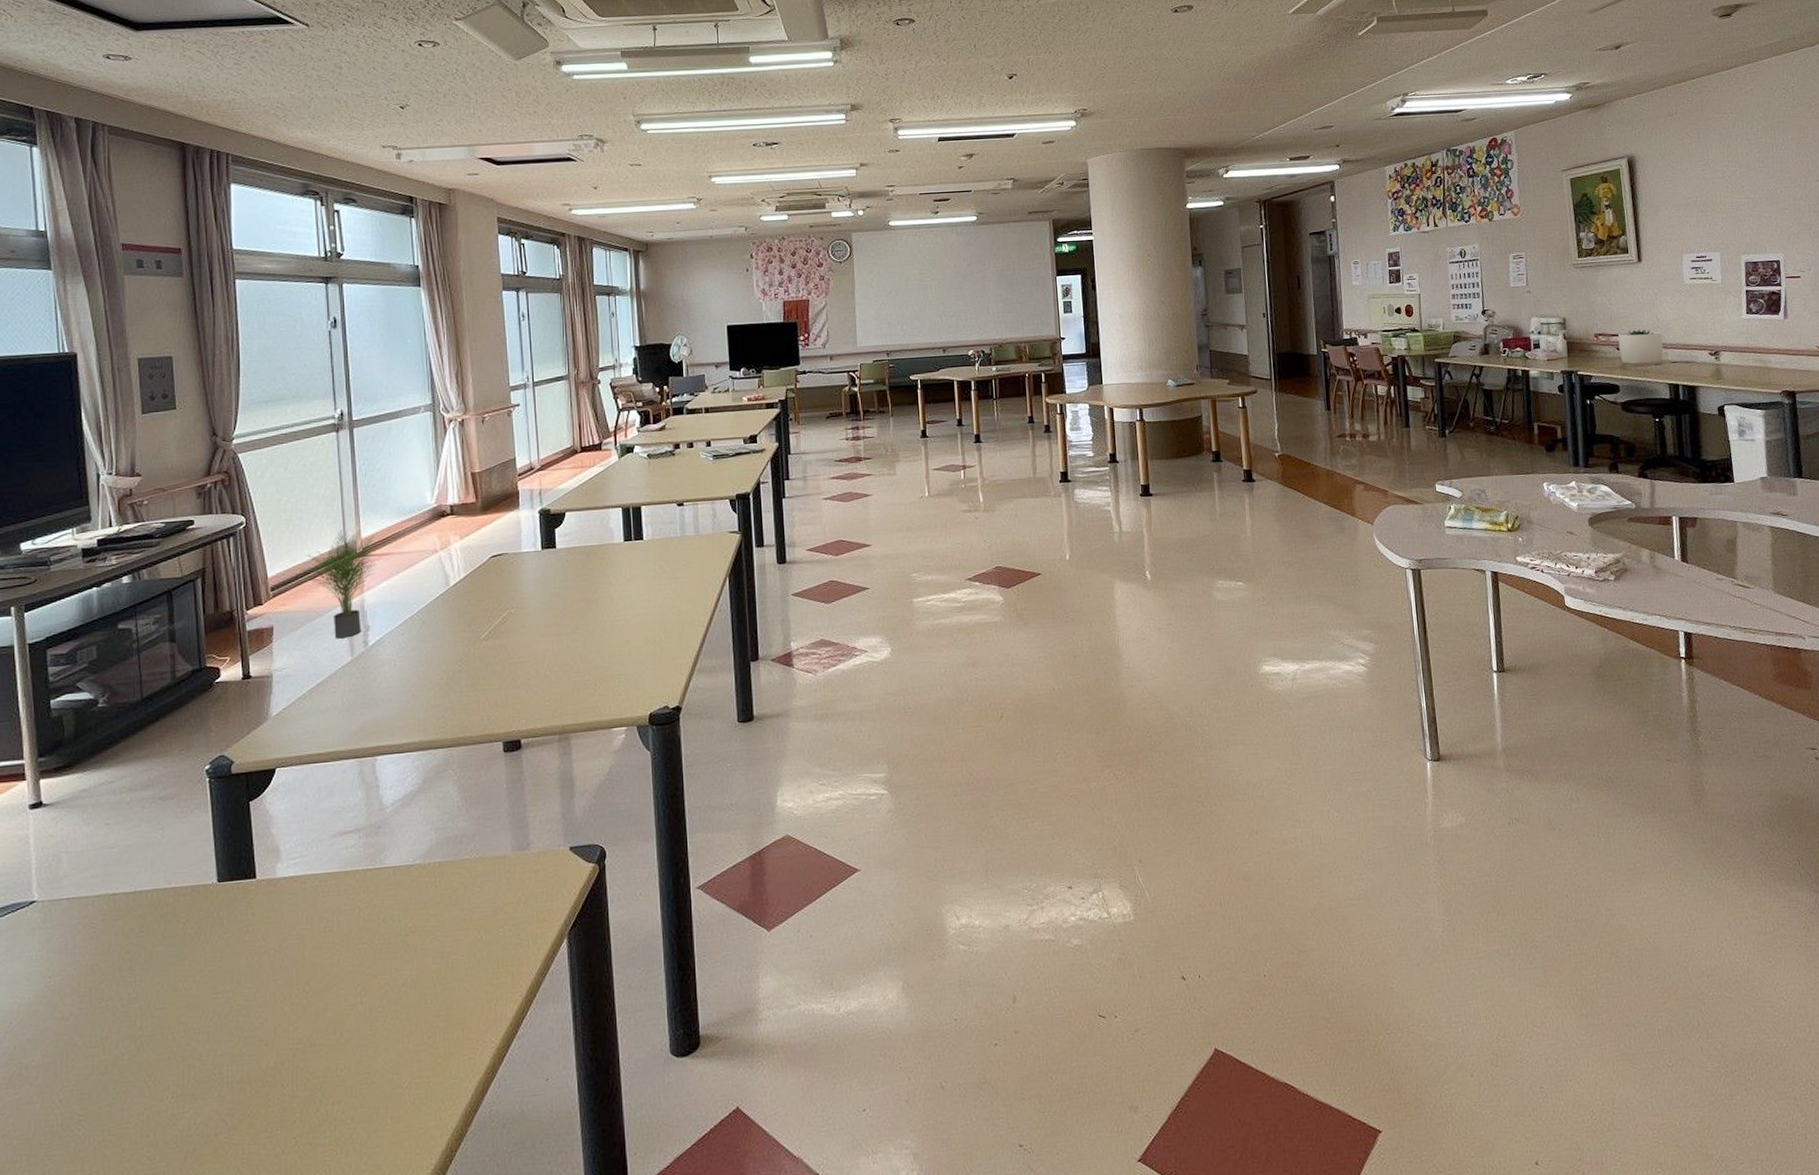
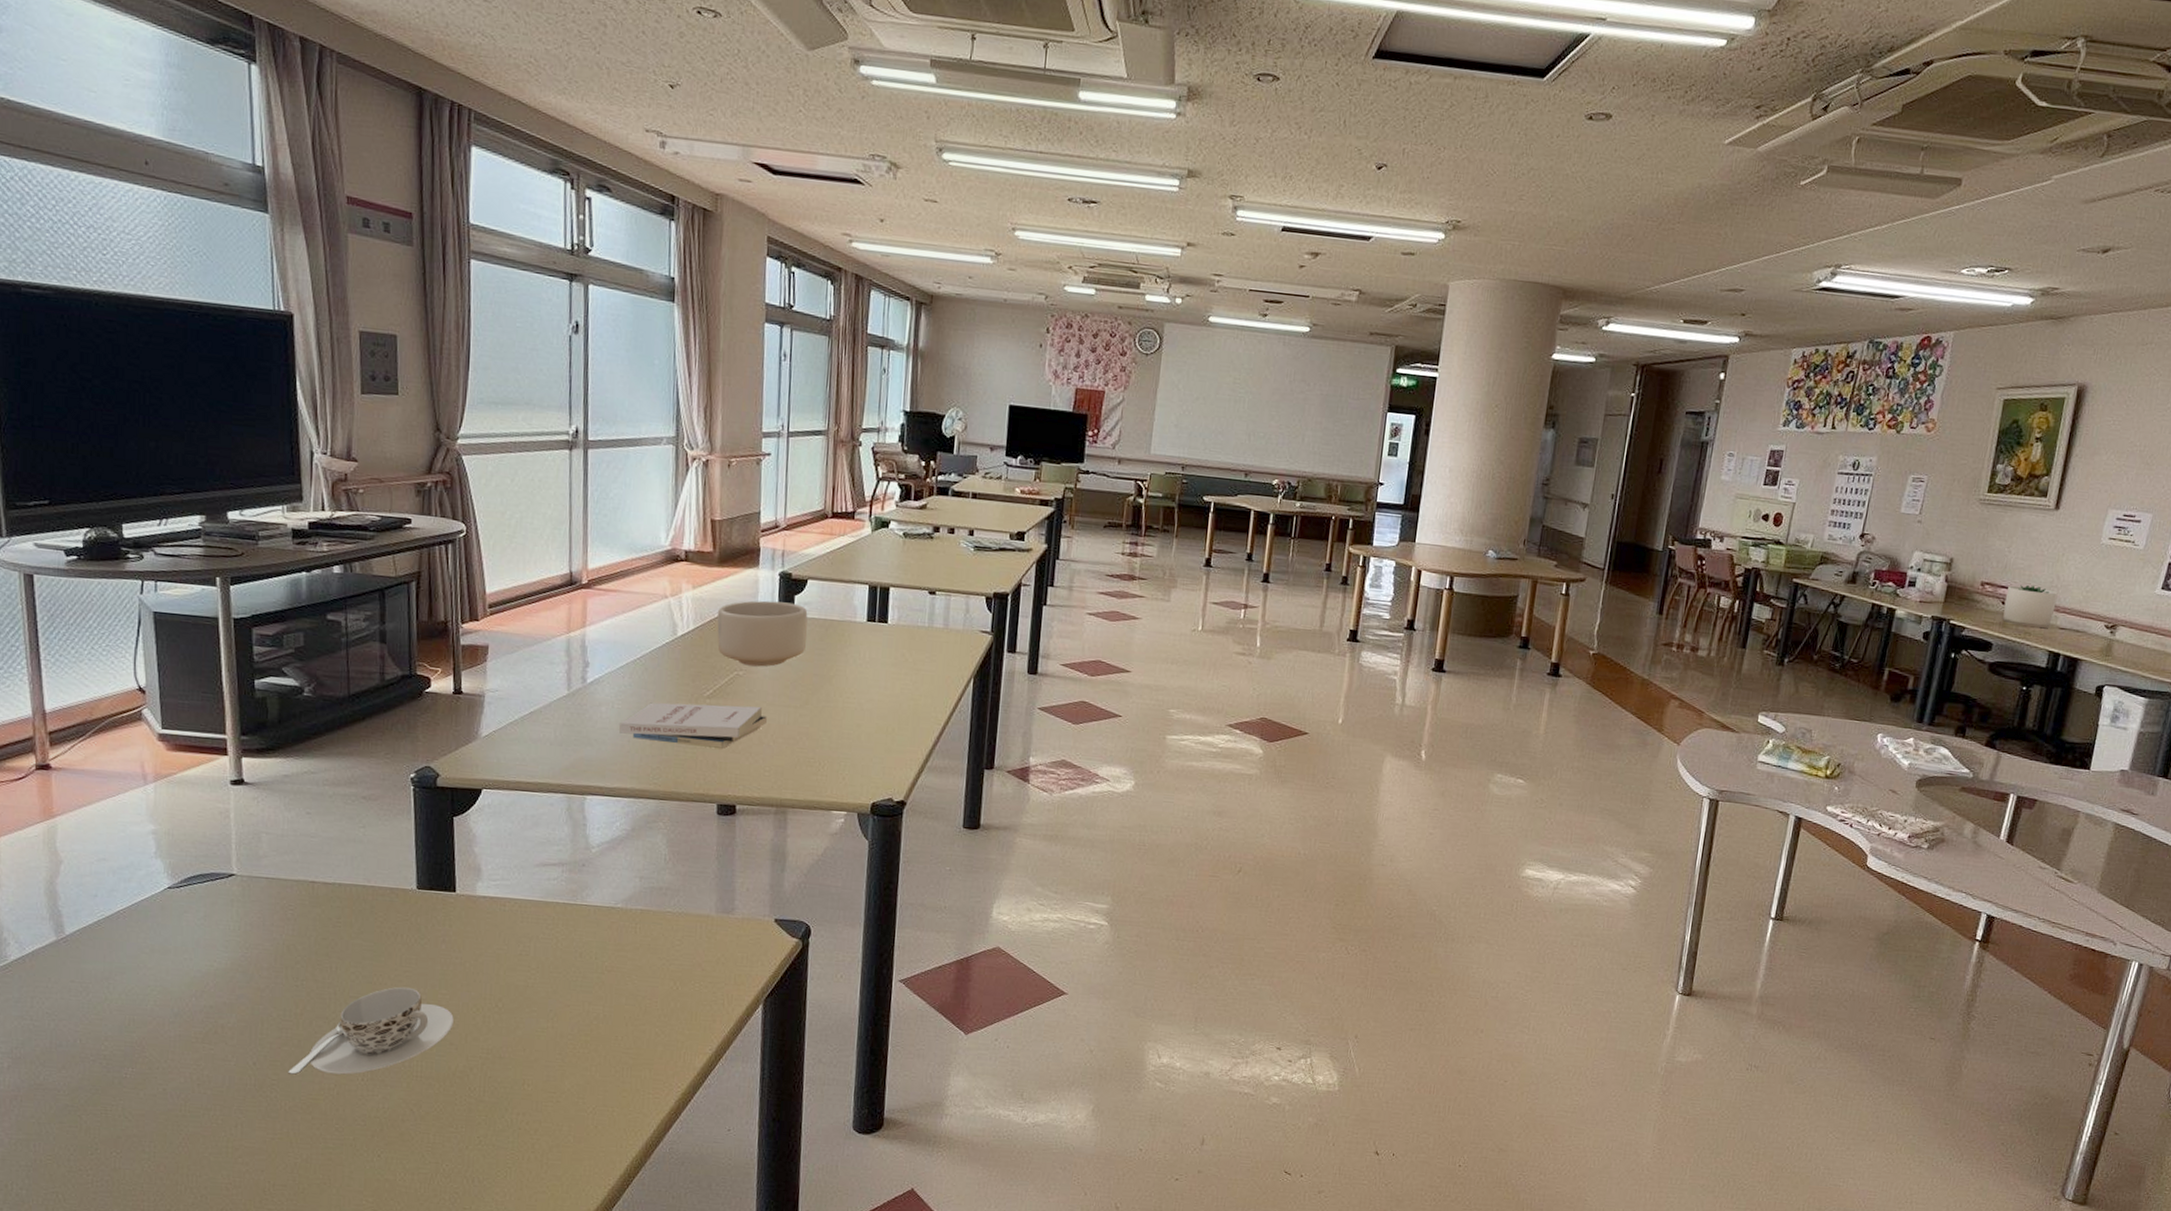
teacup: none [96,987,262,1107] -> present [288,986,454,1076]
potted plant: present [301,530,377,639] -> none [521,557,604,671]
books: none [403,639,541,692] -> present [619,702,767,749]
mug: none [485,536,570,603] -> present [716,600,808,667]

